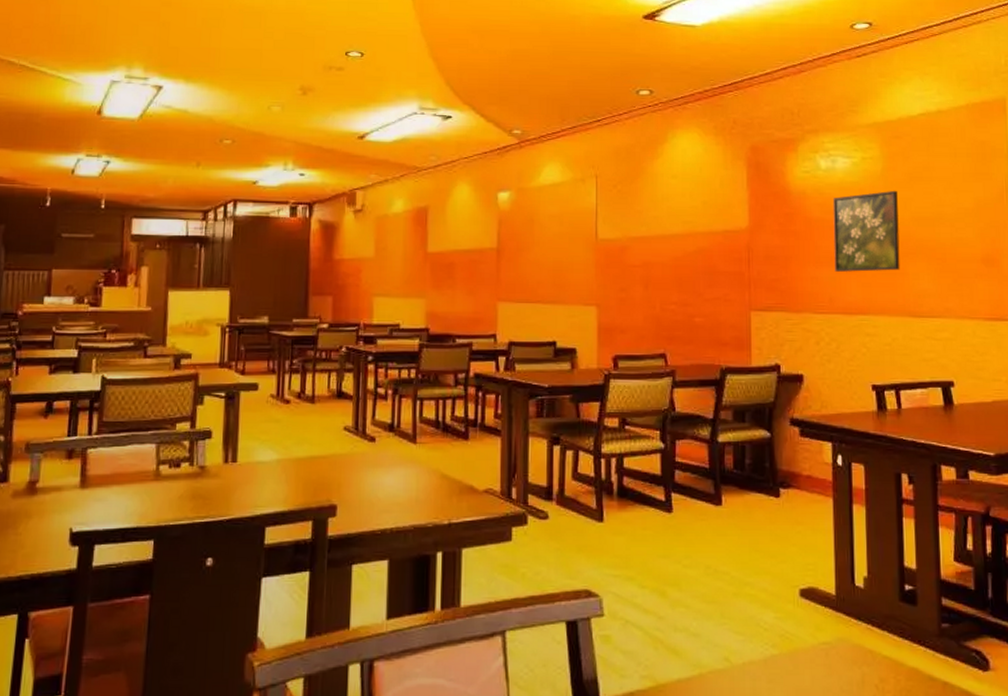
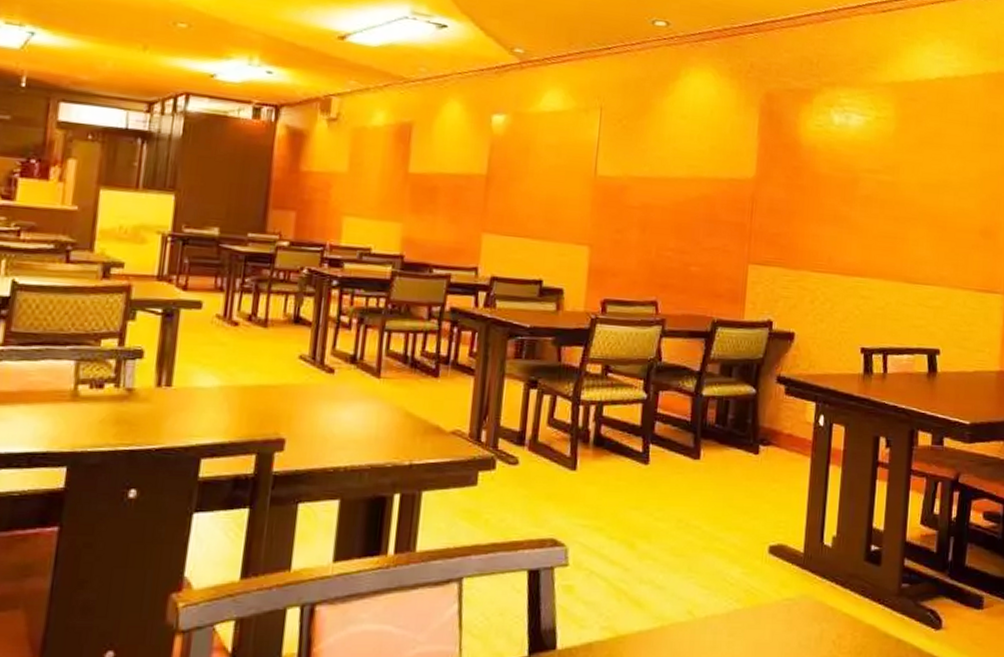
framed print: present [832,190,900,272] -> none [837,153,907,235]

